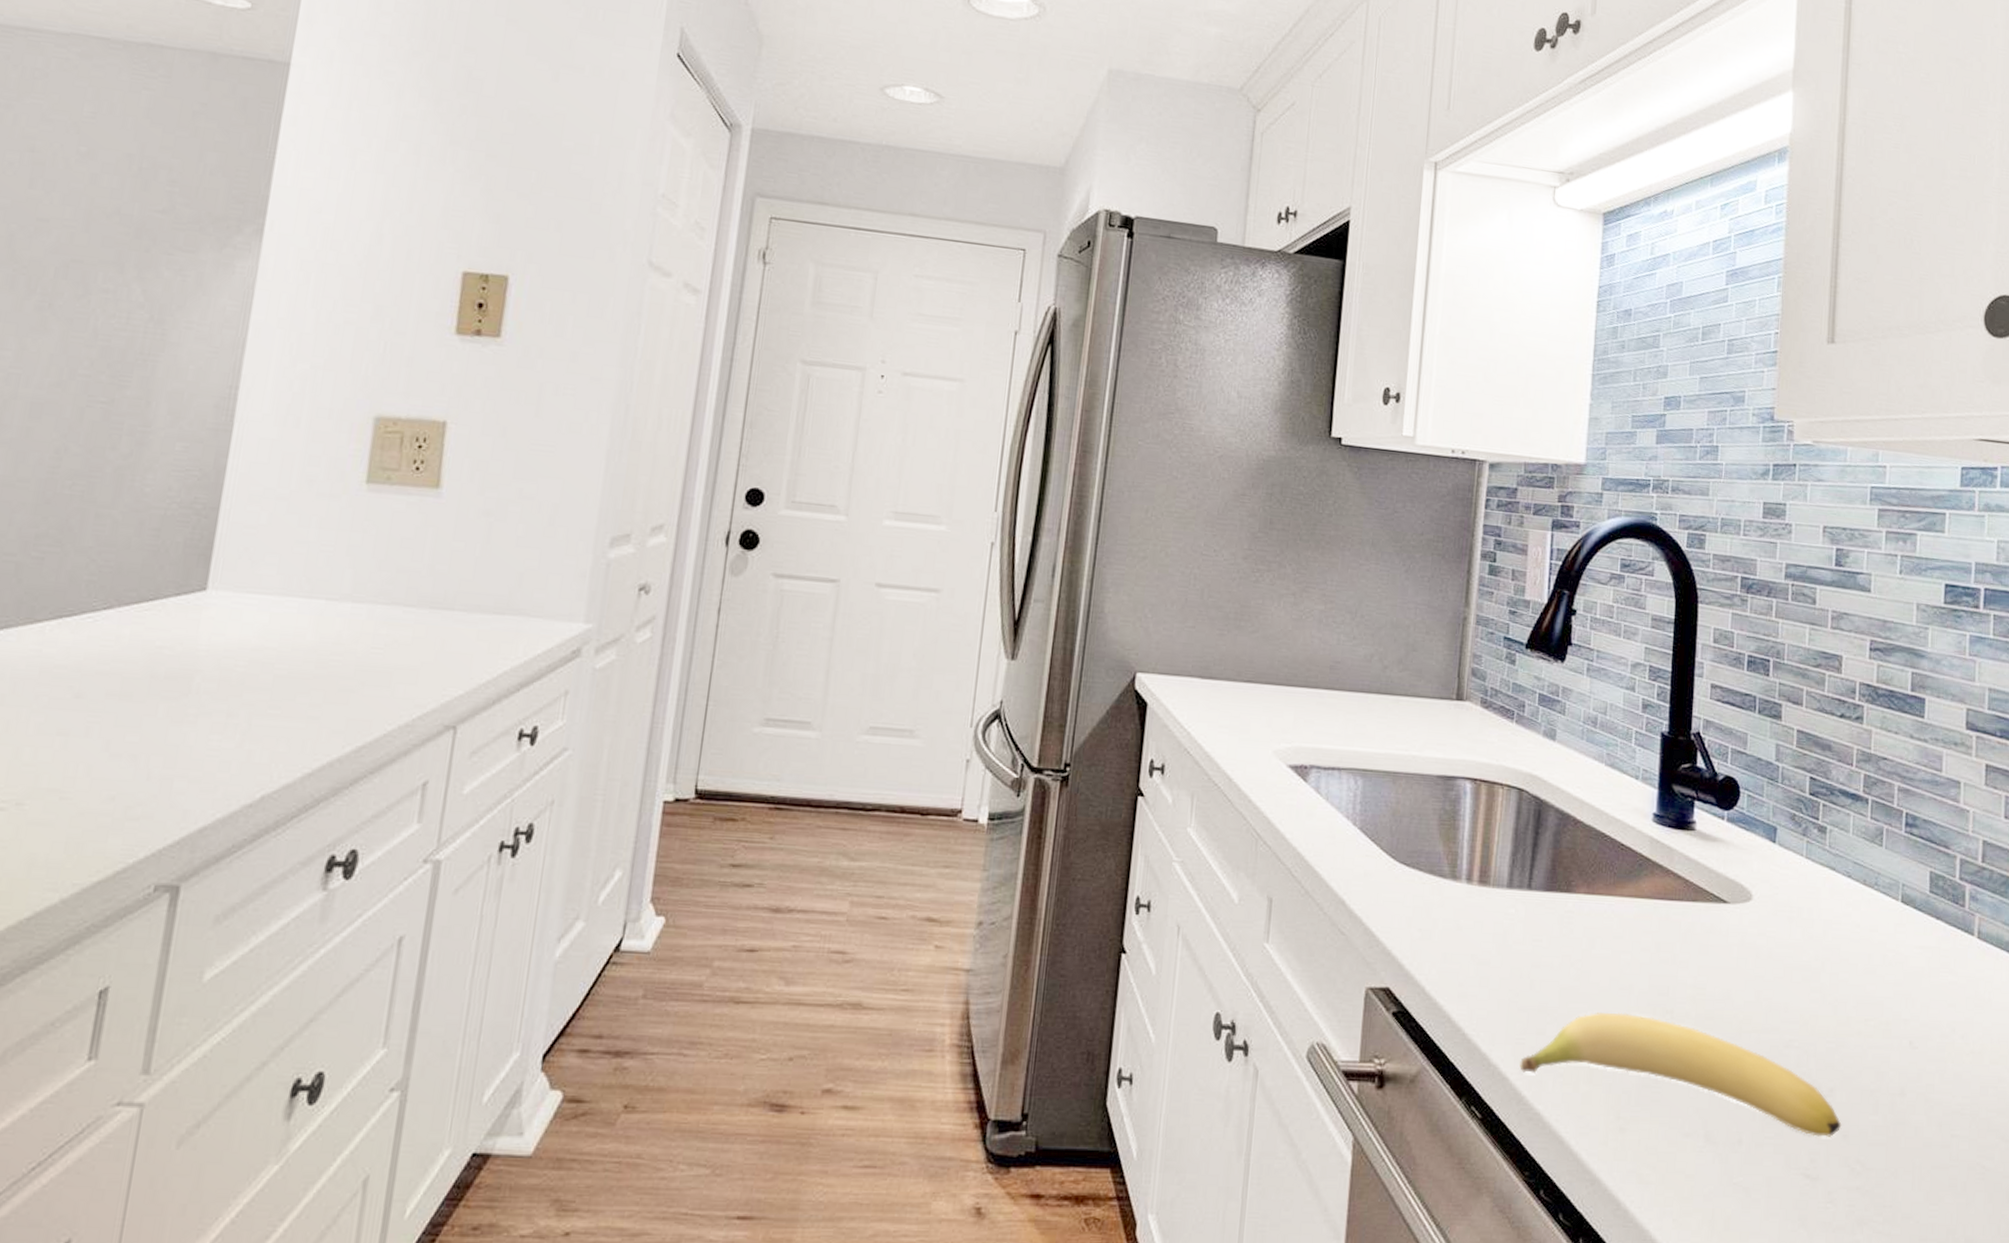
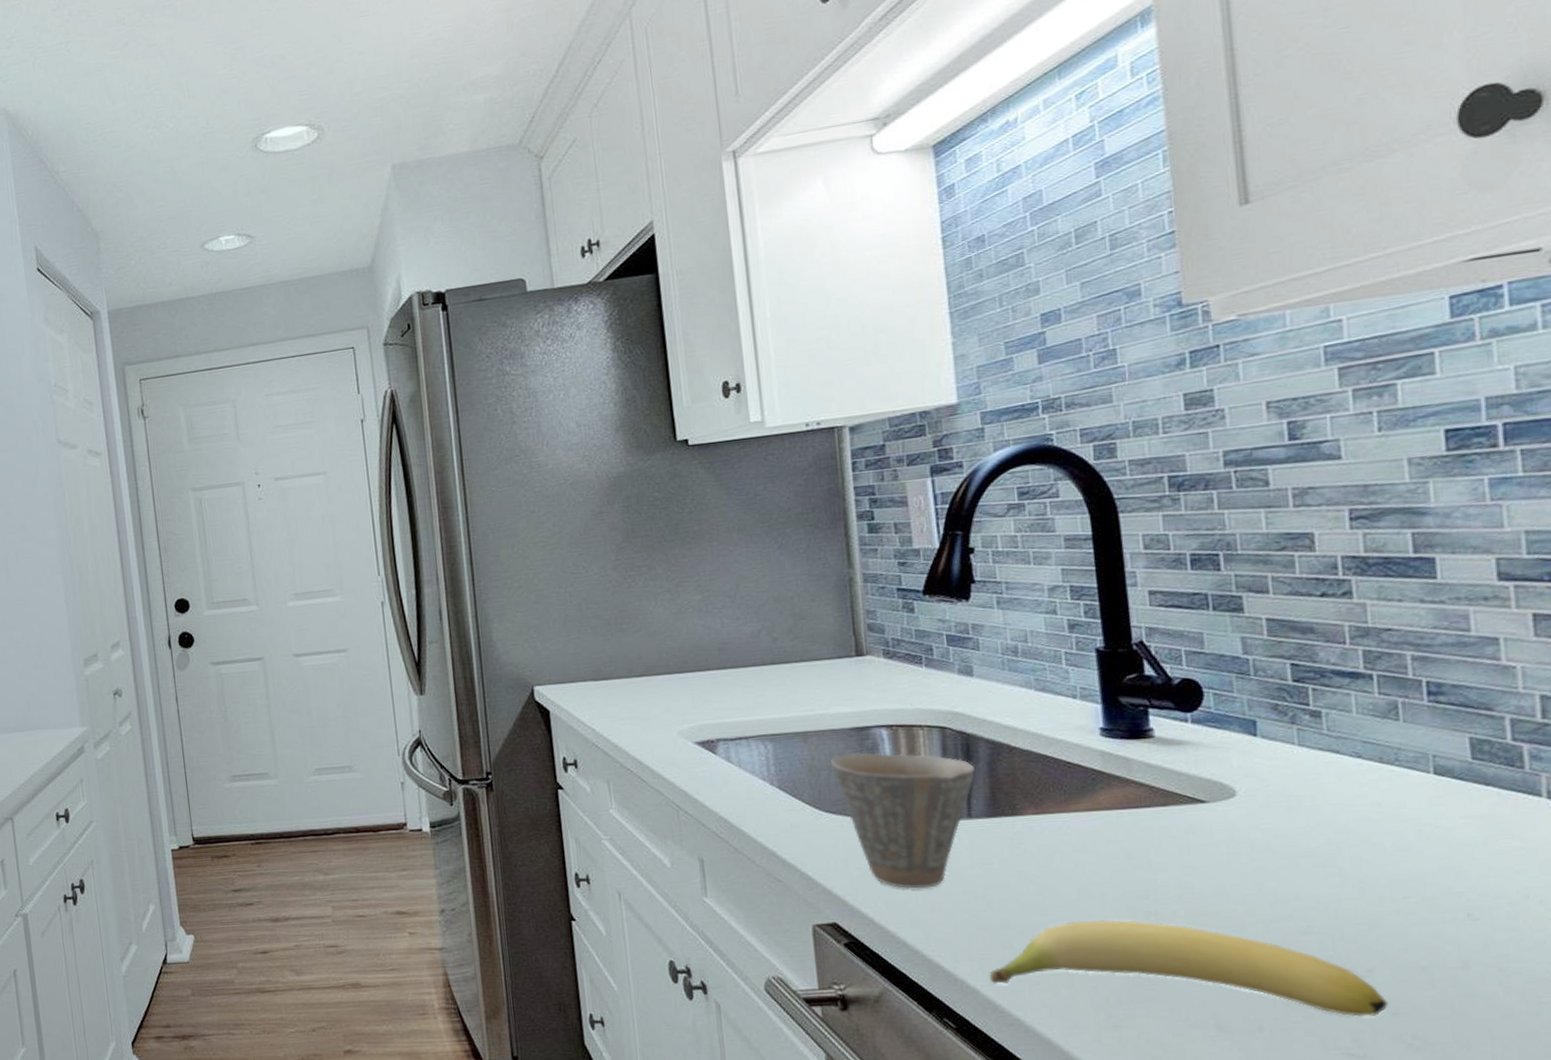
cup: none [1414,802,1542,960] -> present [831,752,975,889]

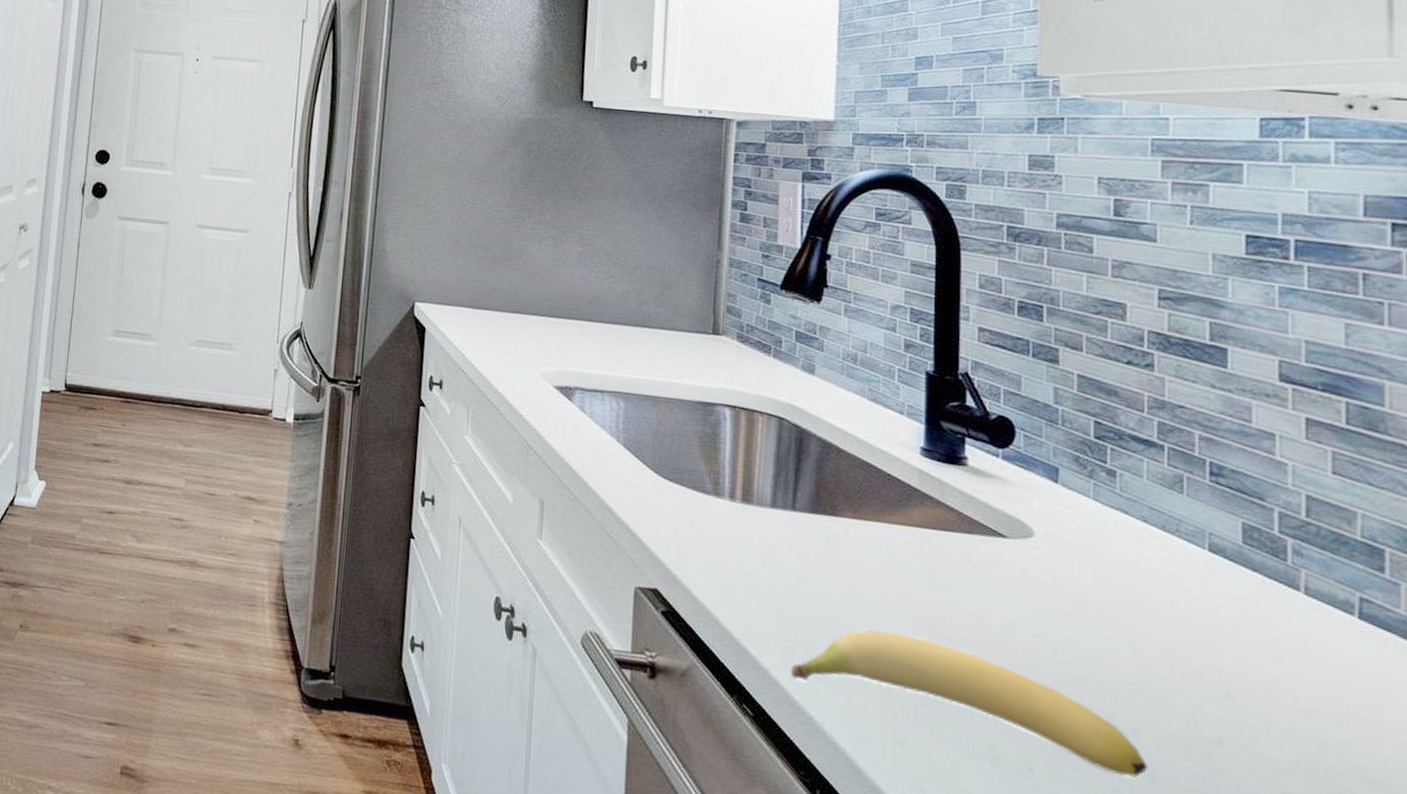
cup: present [831,752,975,889] -> none [675,425,804,571]

